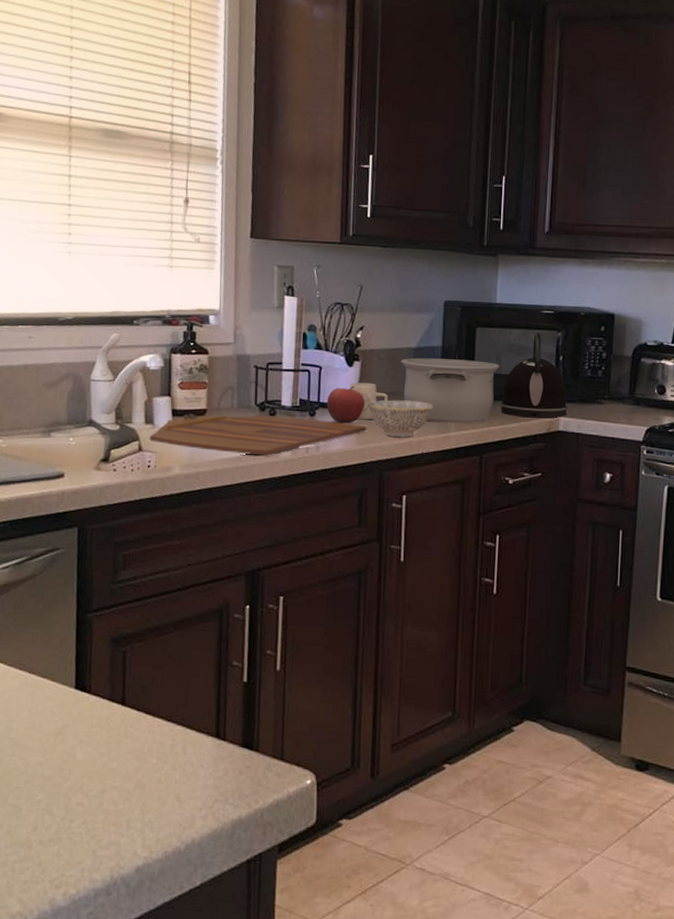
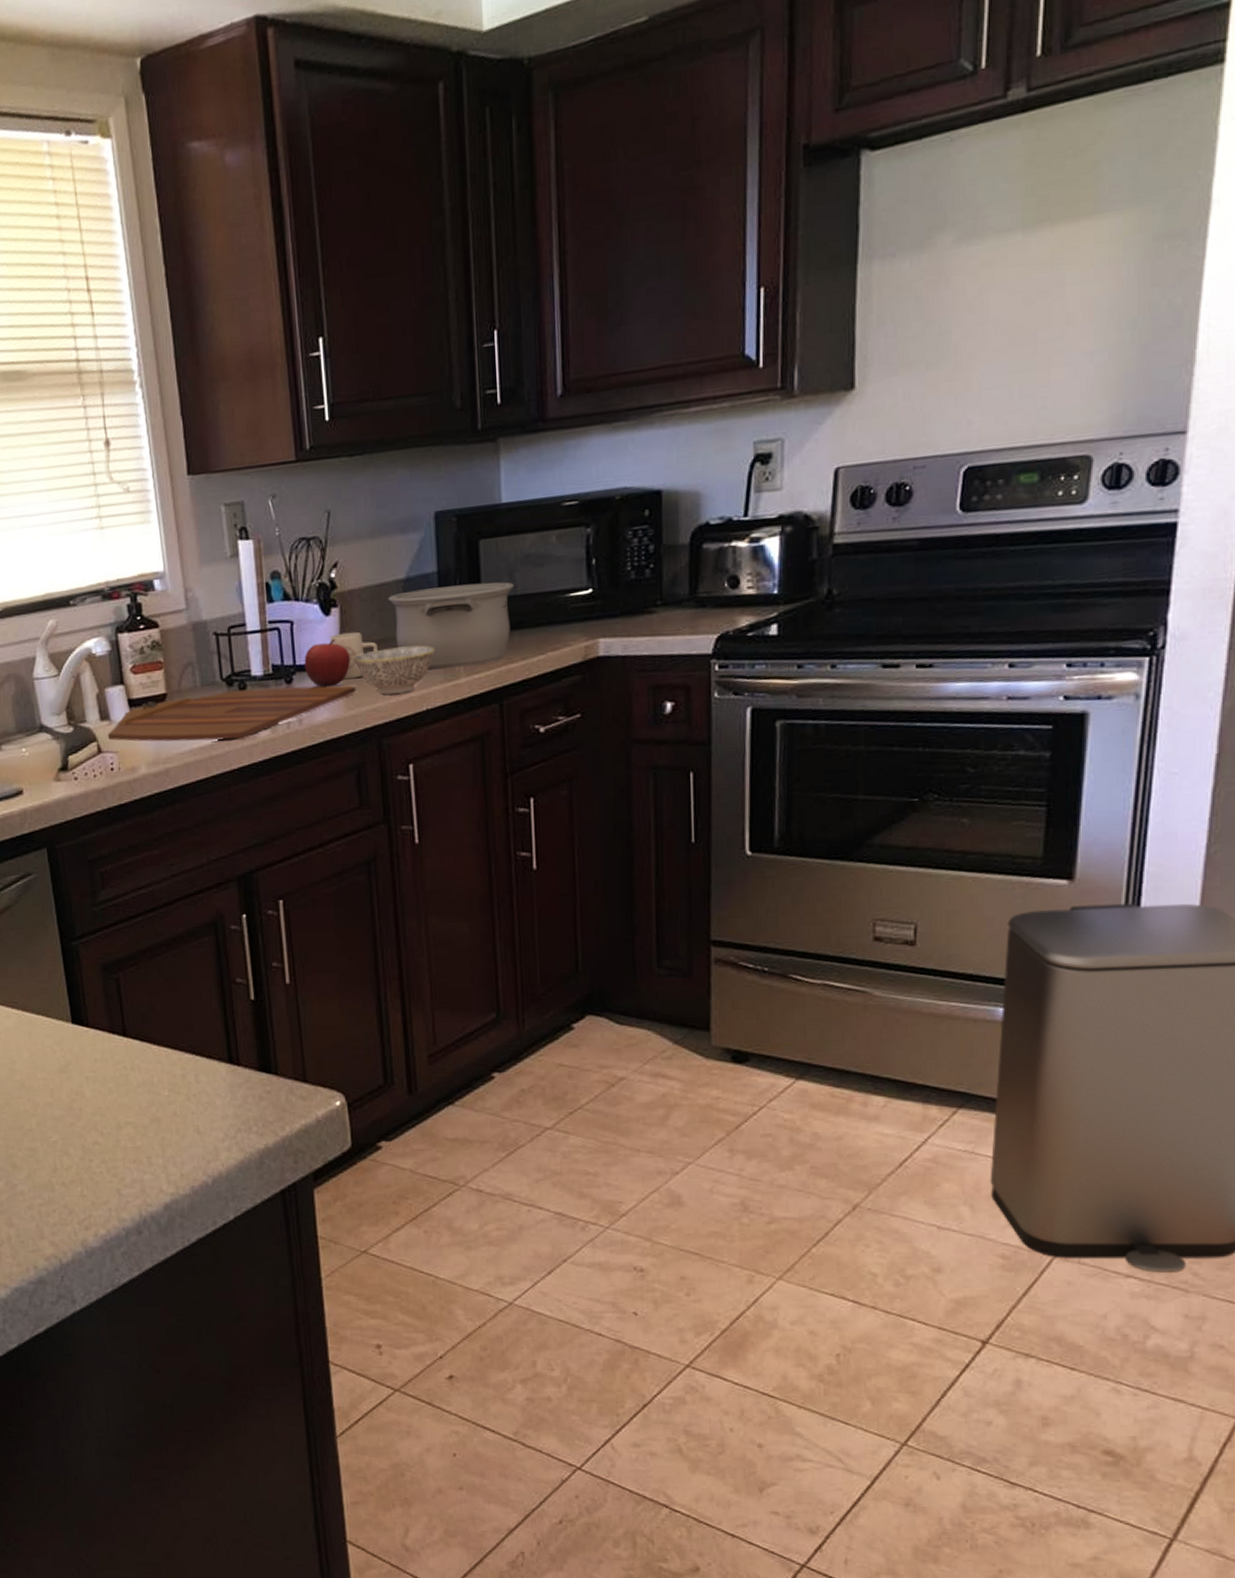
kettle: present [500,333,568,419] -> none [519,533,608,647]

